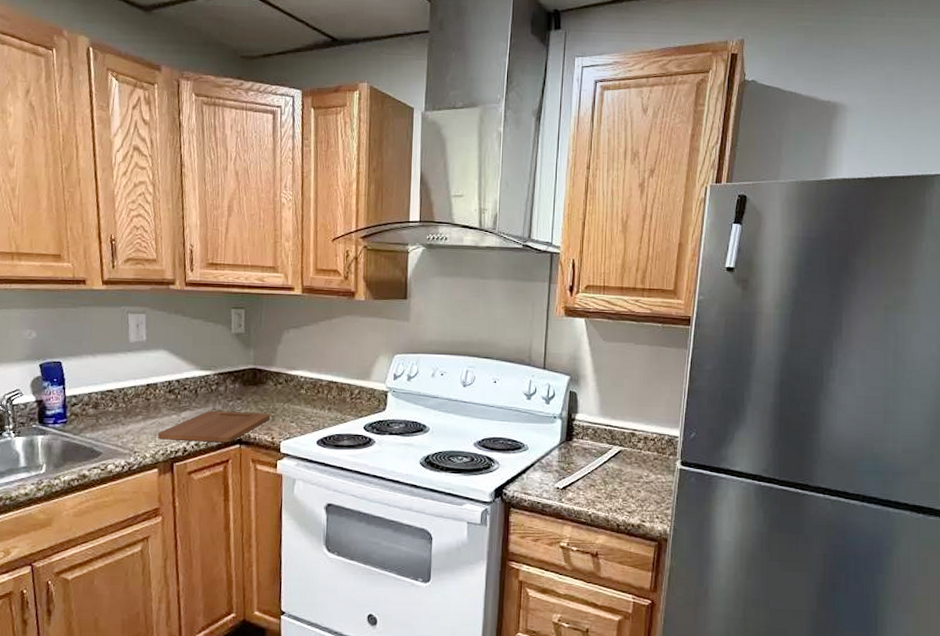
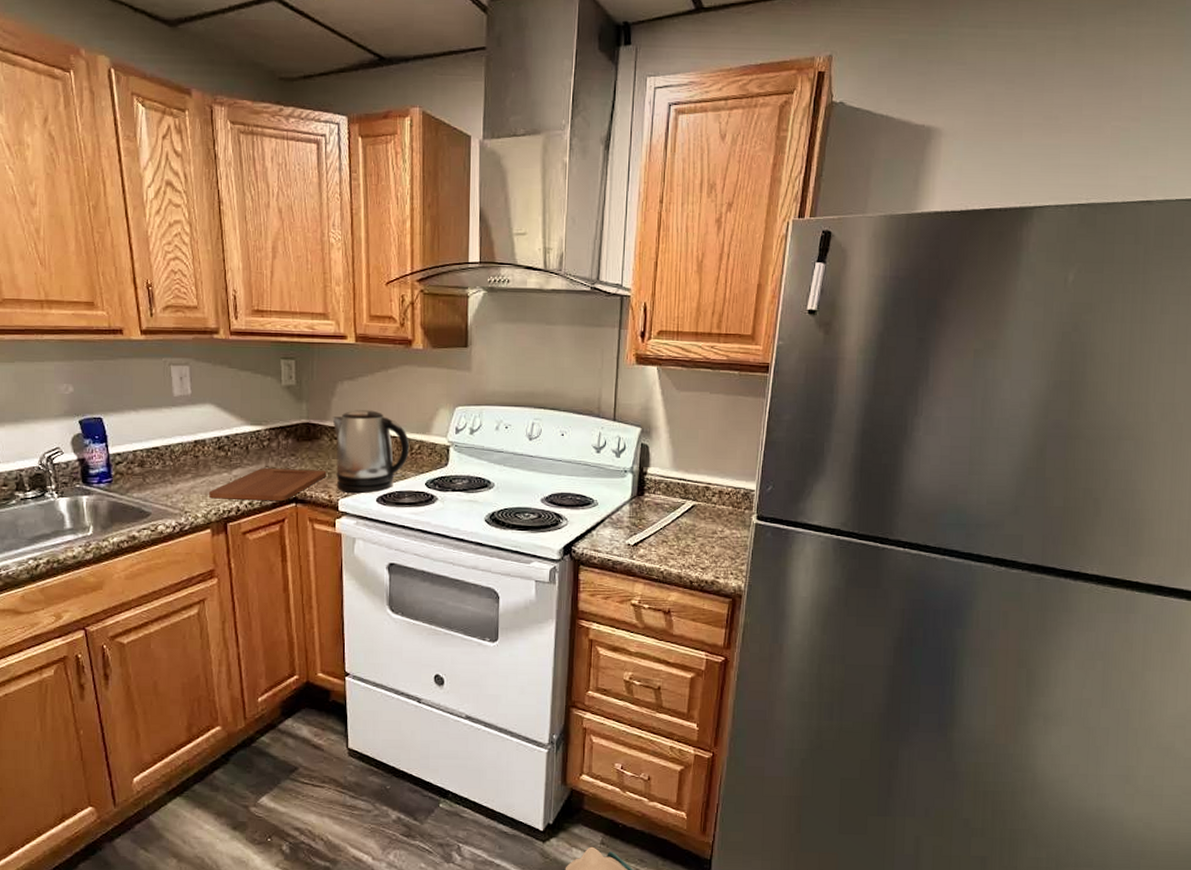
kettle: none [278,356,350,436] -> present [332,410,410,494]

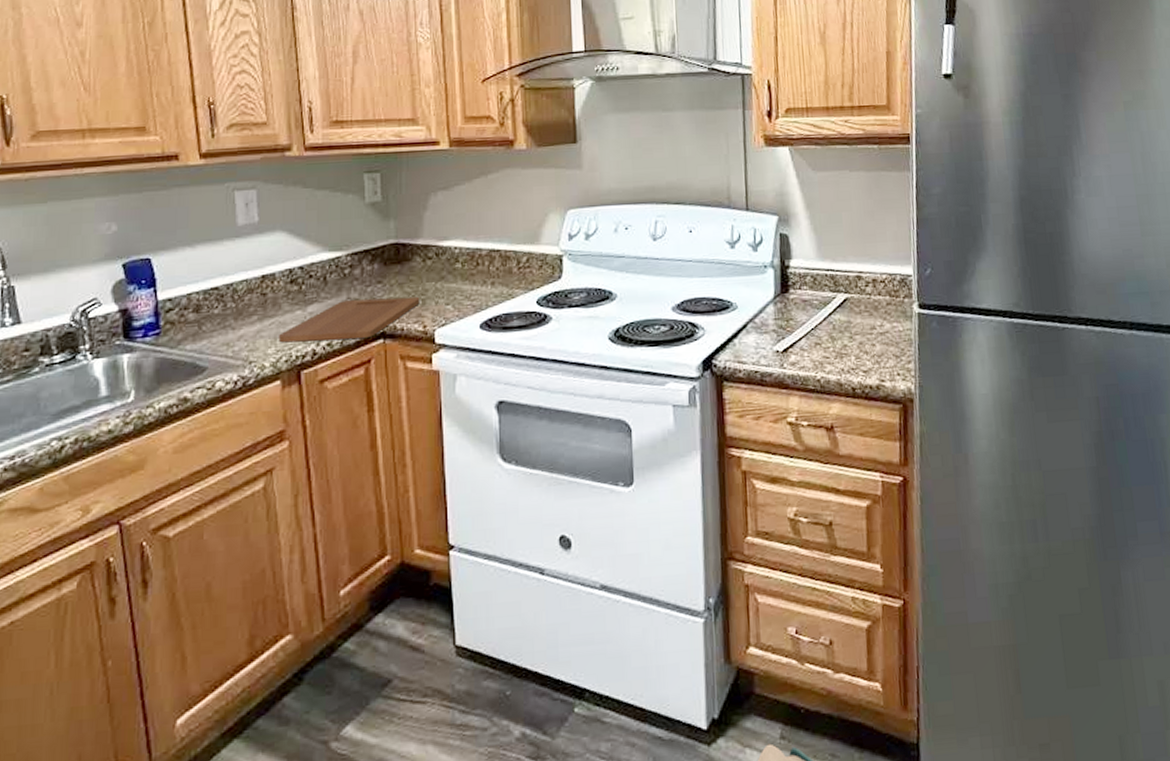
kettle: present [332,410,410,494] -> none [425,222,517,321]

